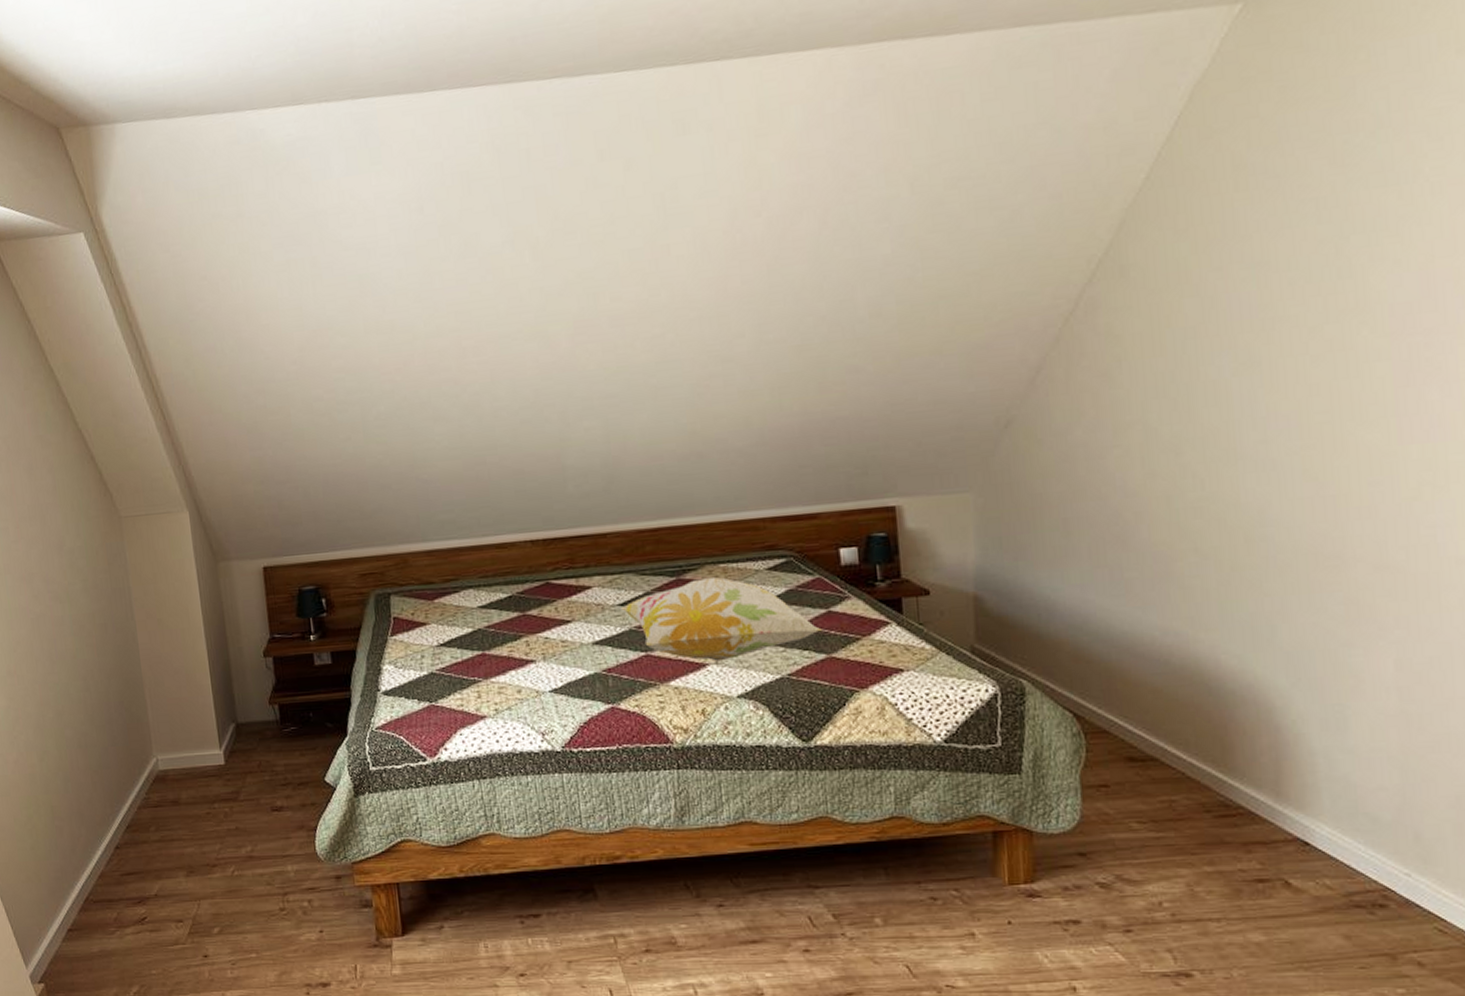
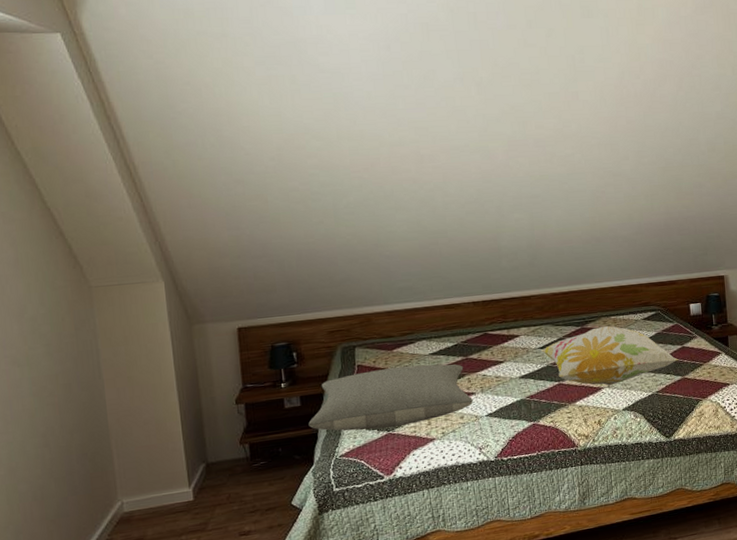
pillow: none [340,620,533,699] -> present [308,364,473,431]

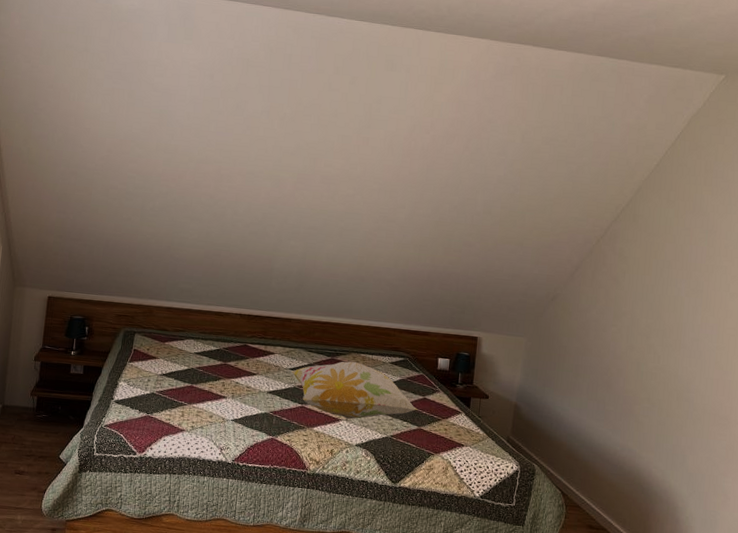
pillow: present [308,364,473,431] -> none [85,356,223,412]

